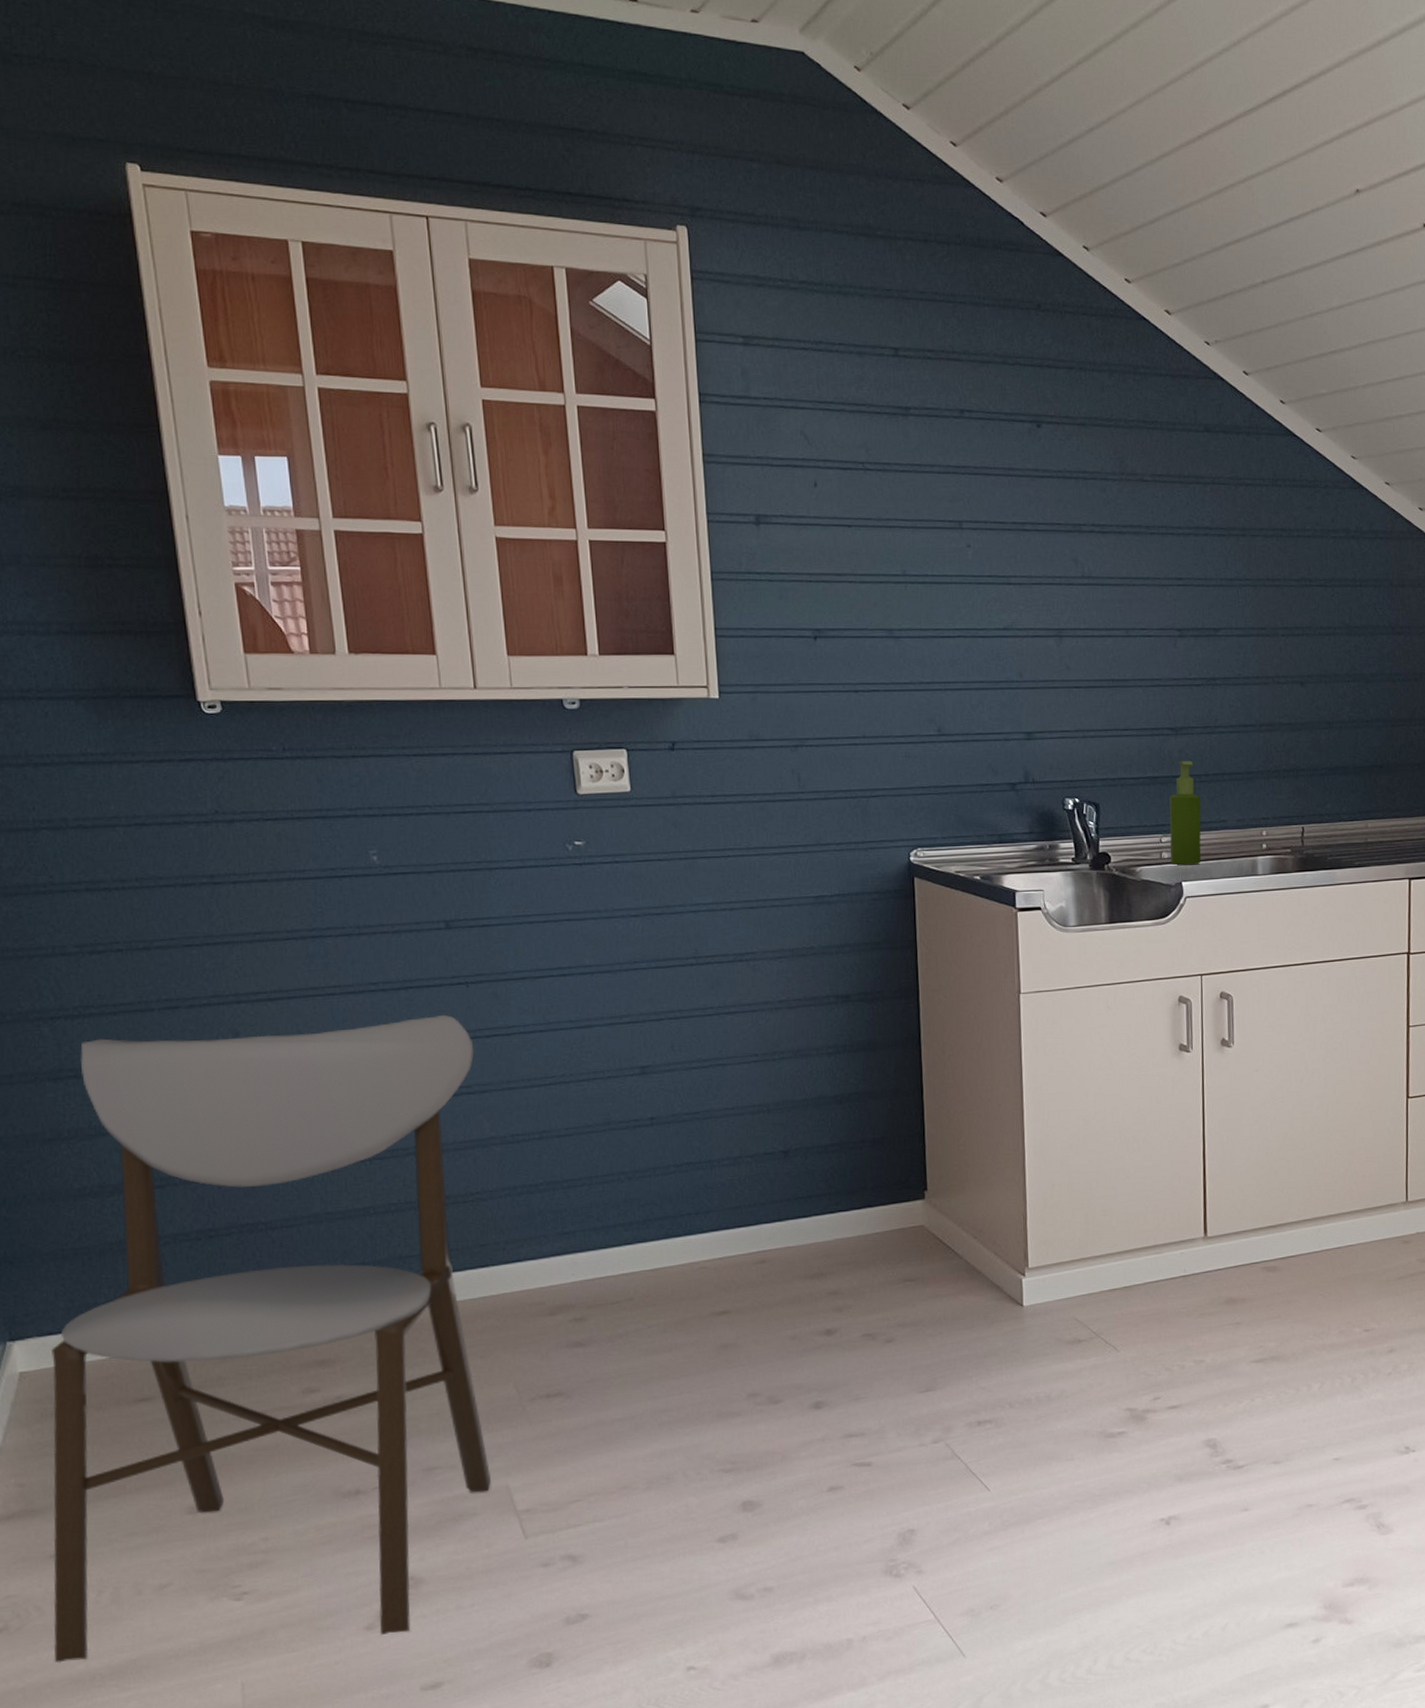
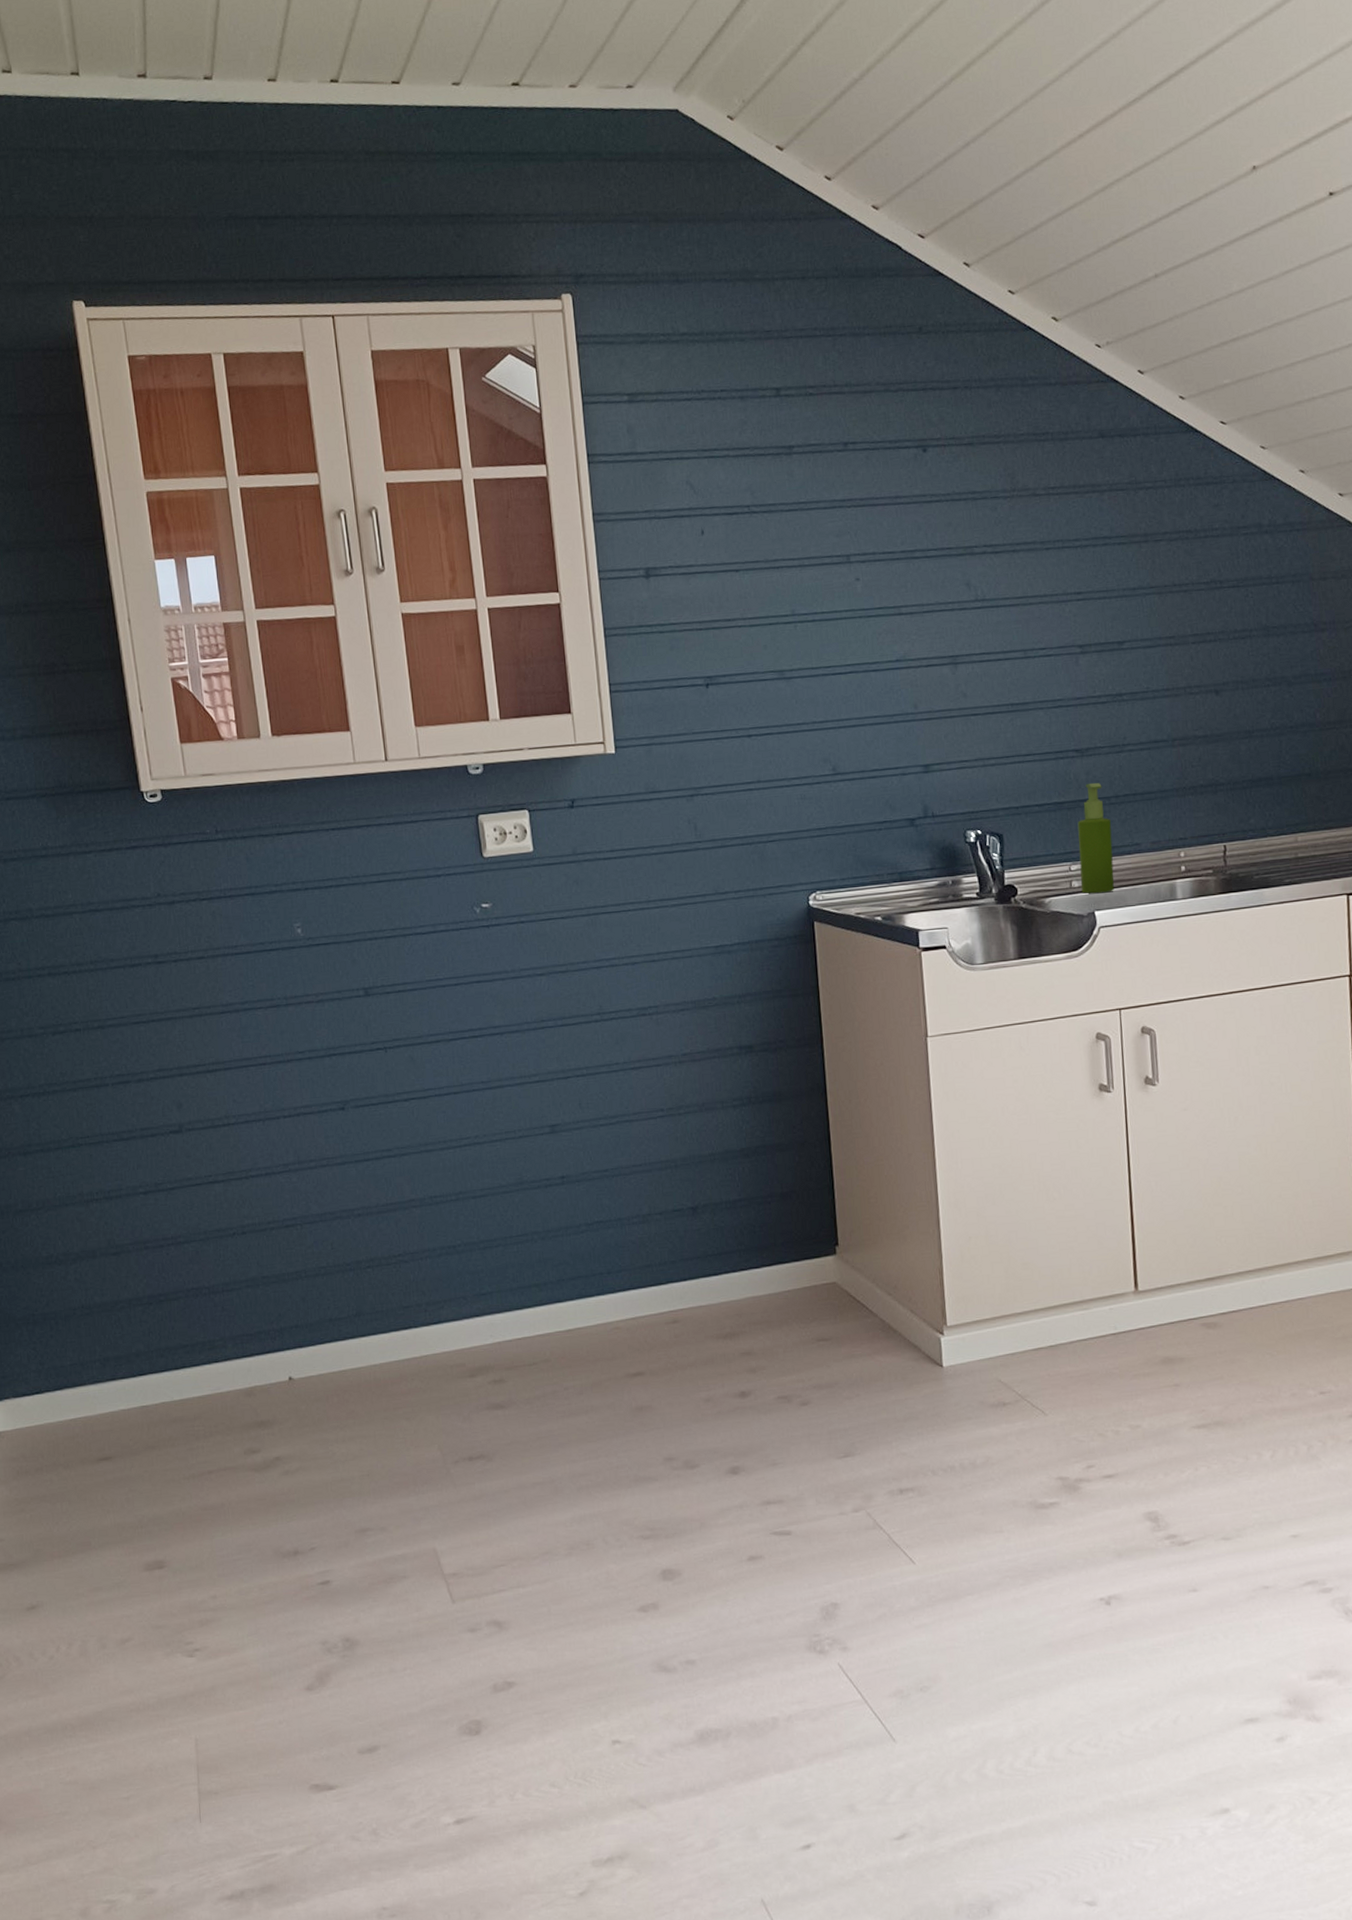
dining chair: present [51,1014,491,1663] -> none [25,1080,419,1713]

